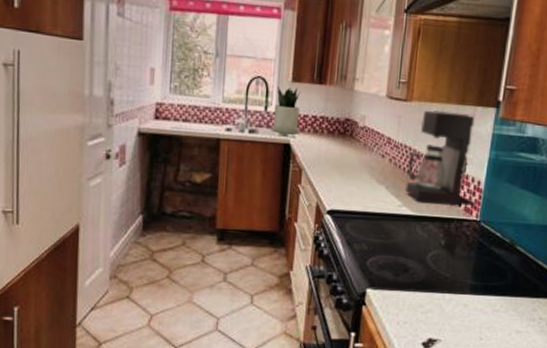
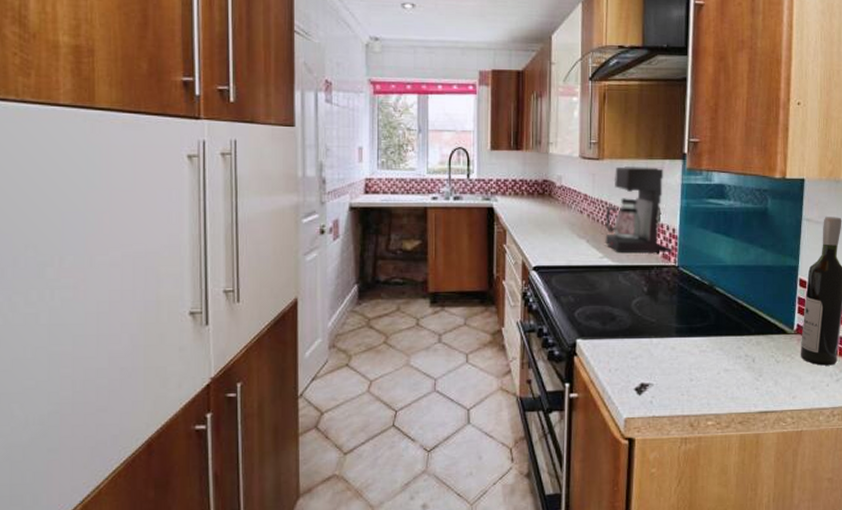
planter: present [271,86,301,135] -> none [474,155,501,198]

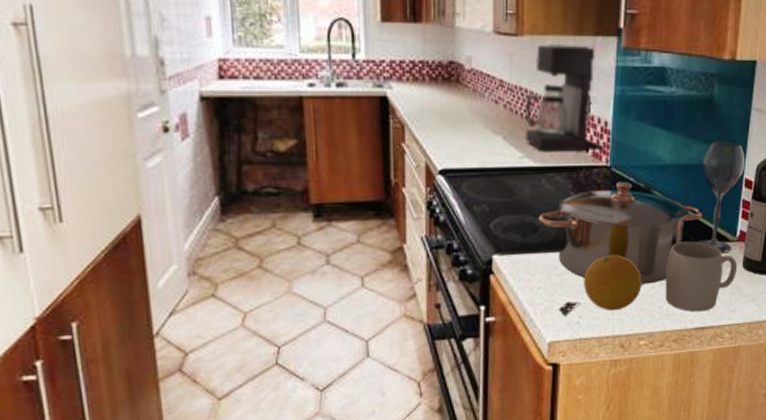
cooking pot: none [615,279,762,370] -> present [537,181,703,284]
fruit: none [656,343,708,392] -> present [584,255,642,311]
mug: none [730,333,796,397] -> present [665,241,738,312]
wineglass: none [758,246,799,344] -> present [697,141,746,254]

